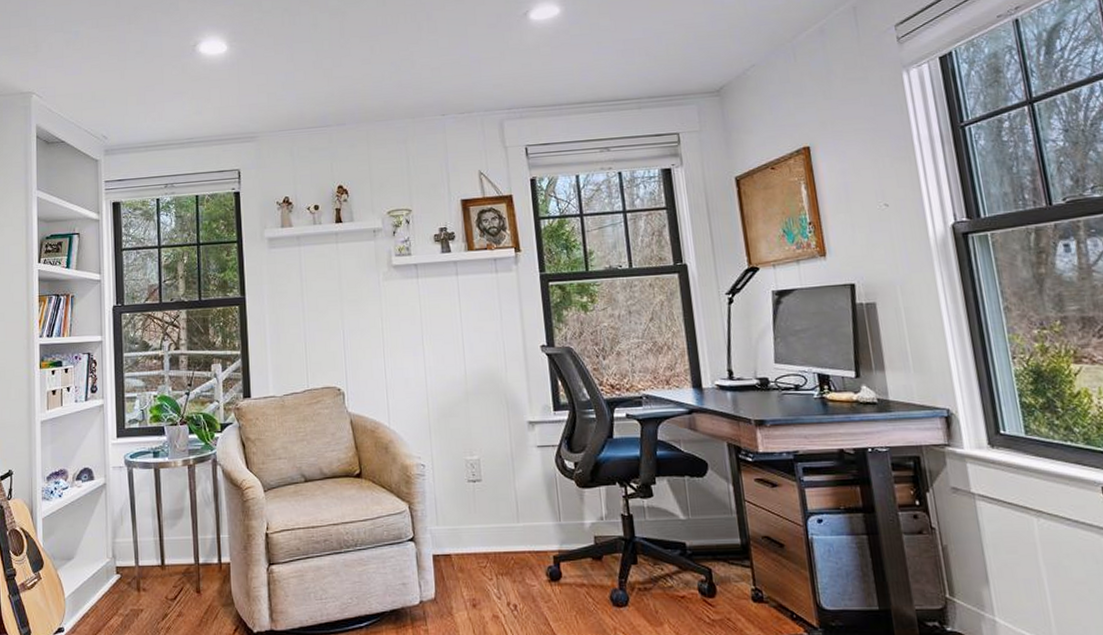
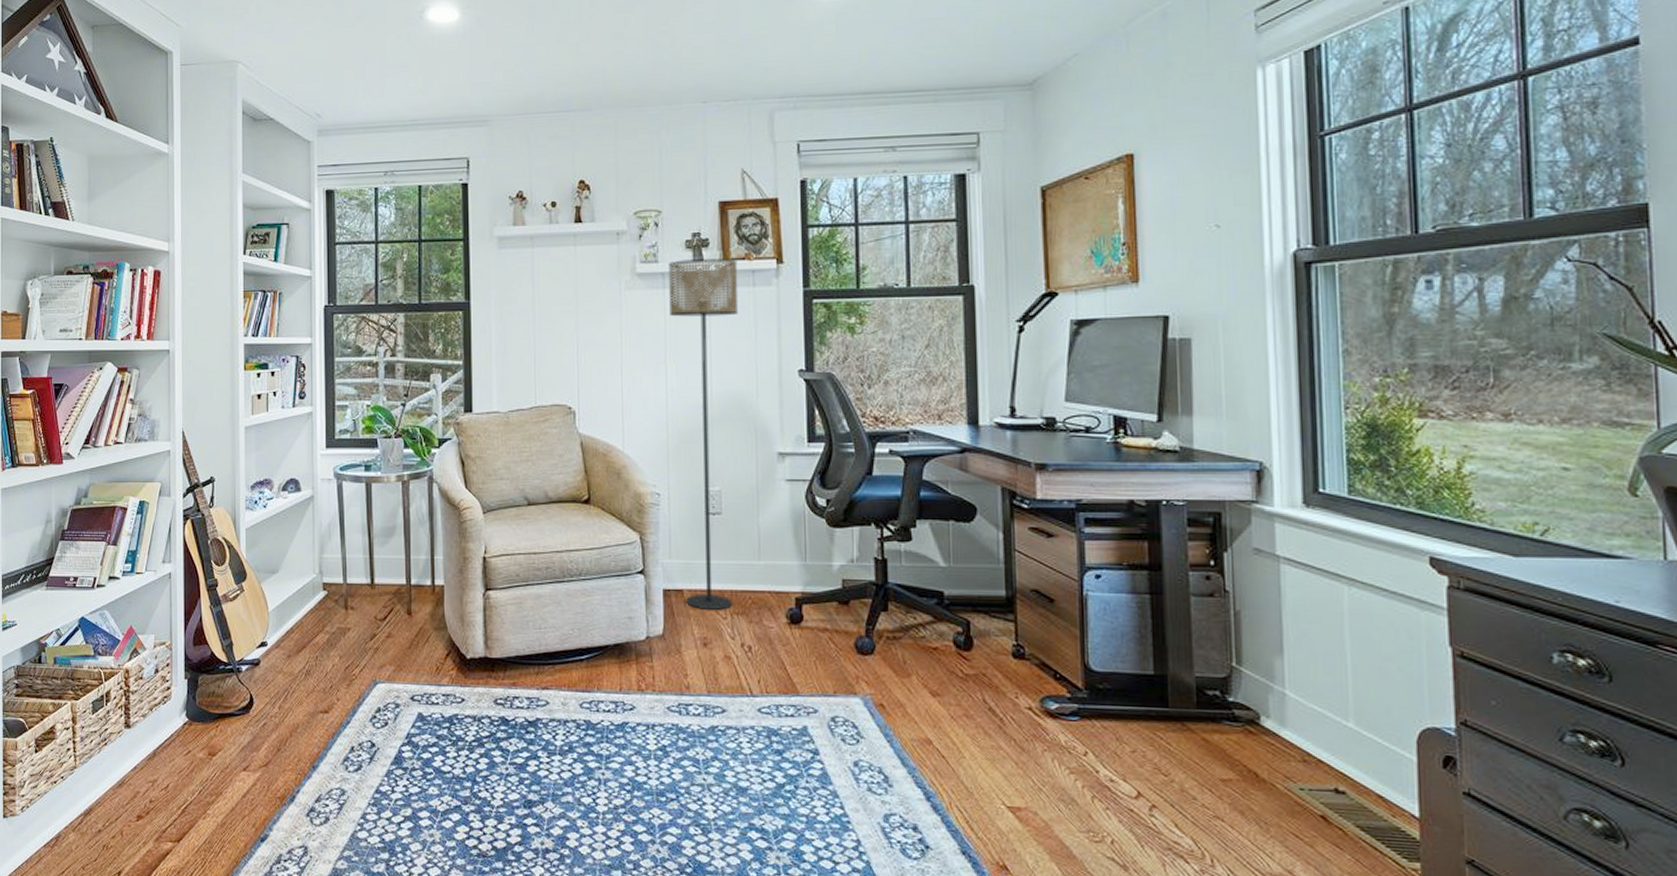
floor lamp: none [421,249,497,572] -> present [669,258,739,610]

